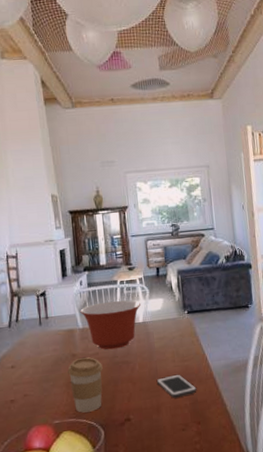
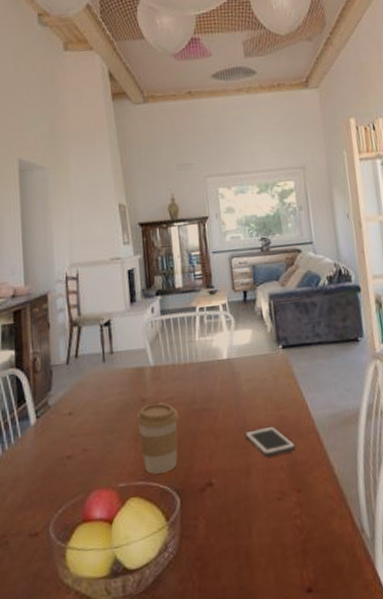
mixing bowl: present [80,300,141,350] -> none [151,331,224,394]

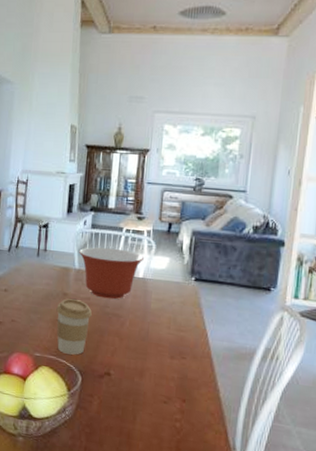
mixing bowl: none [151,331,224,394] -> present [79,247,144,299]
cell phone: present [244,426,296,457] -> none [145,341,189,368]

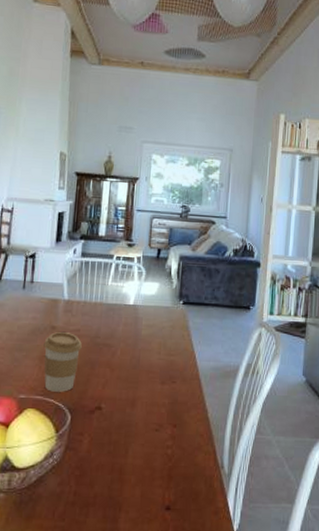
mixing bowl: present [79,247,144,299] -> none [68,276,134,329]

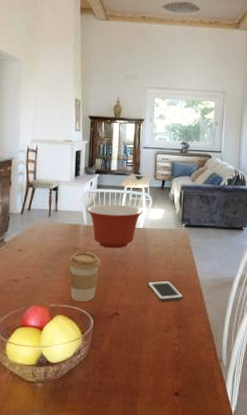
mixing bowl: none [68,276,134,329] -> present [87,204,143,249]
cell phone: none [136,368,179,394] -> present [147,280,183,302]

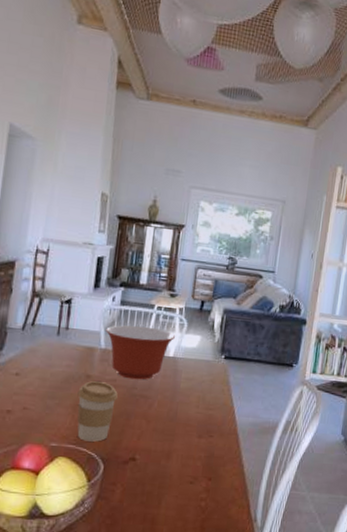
cell phone: present [147,280,183,302] -> none [173,421,216,447]

